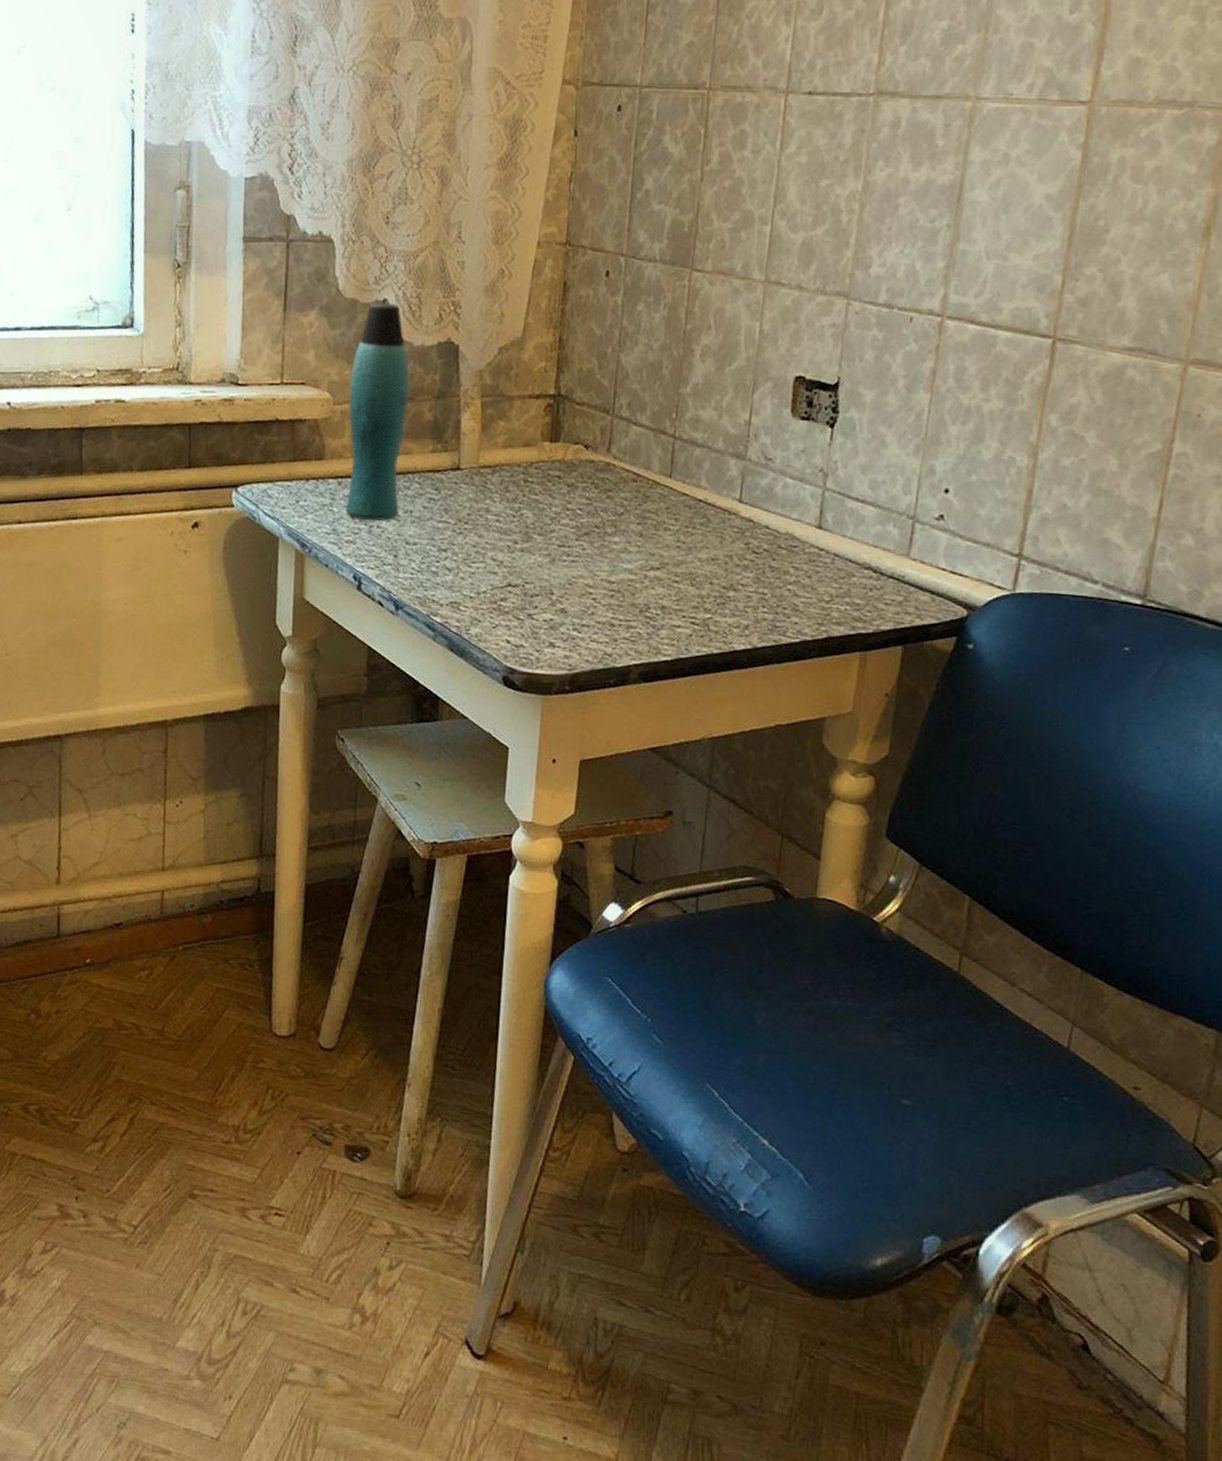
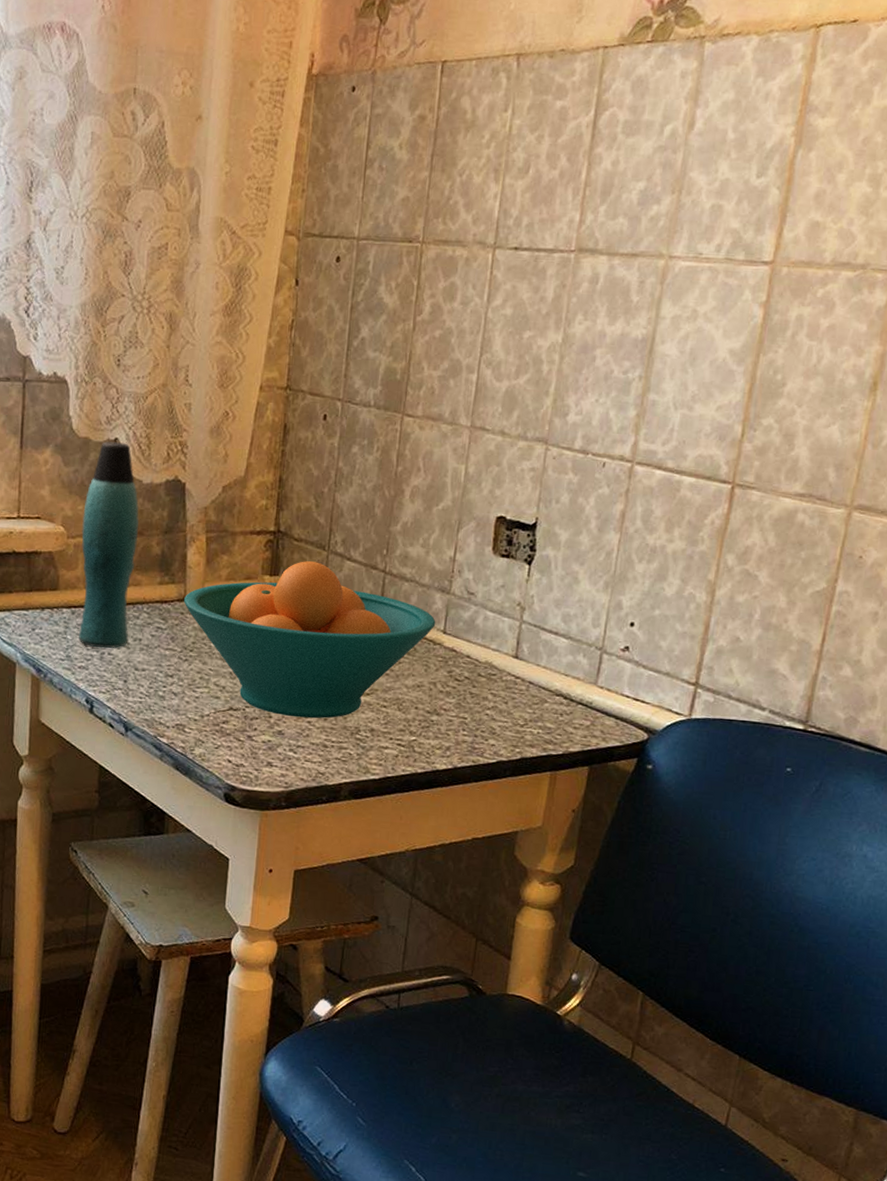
fruit bowl: none [457,426,731,595] -> present [183,561,436,719]

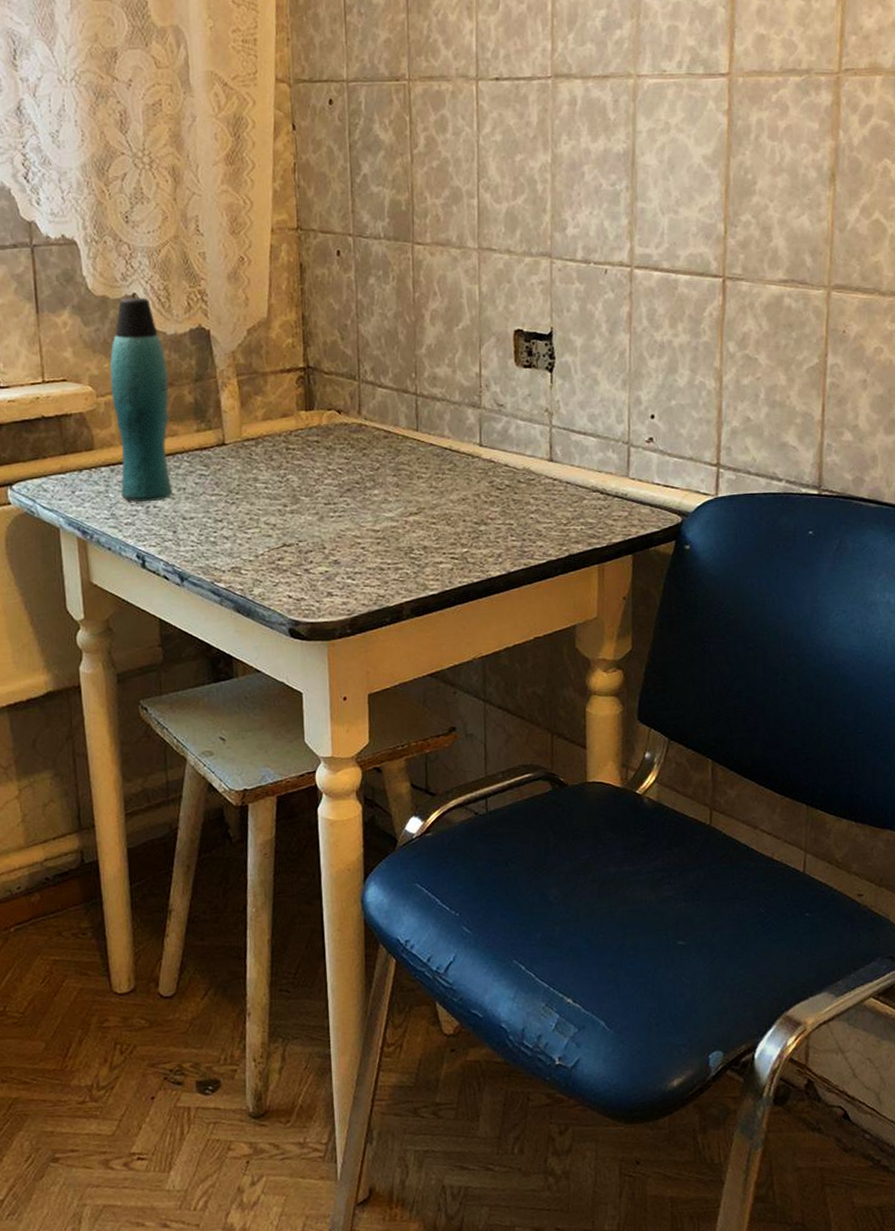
fruit bowl: present [183,561,436,719] -> none [222,392,471,545]

